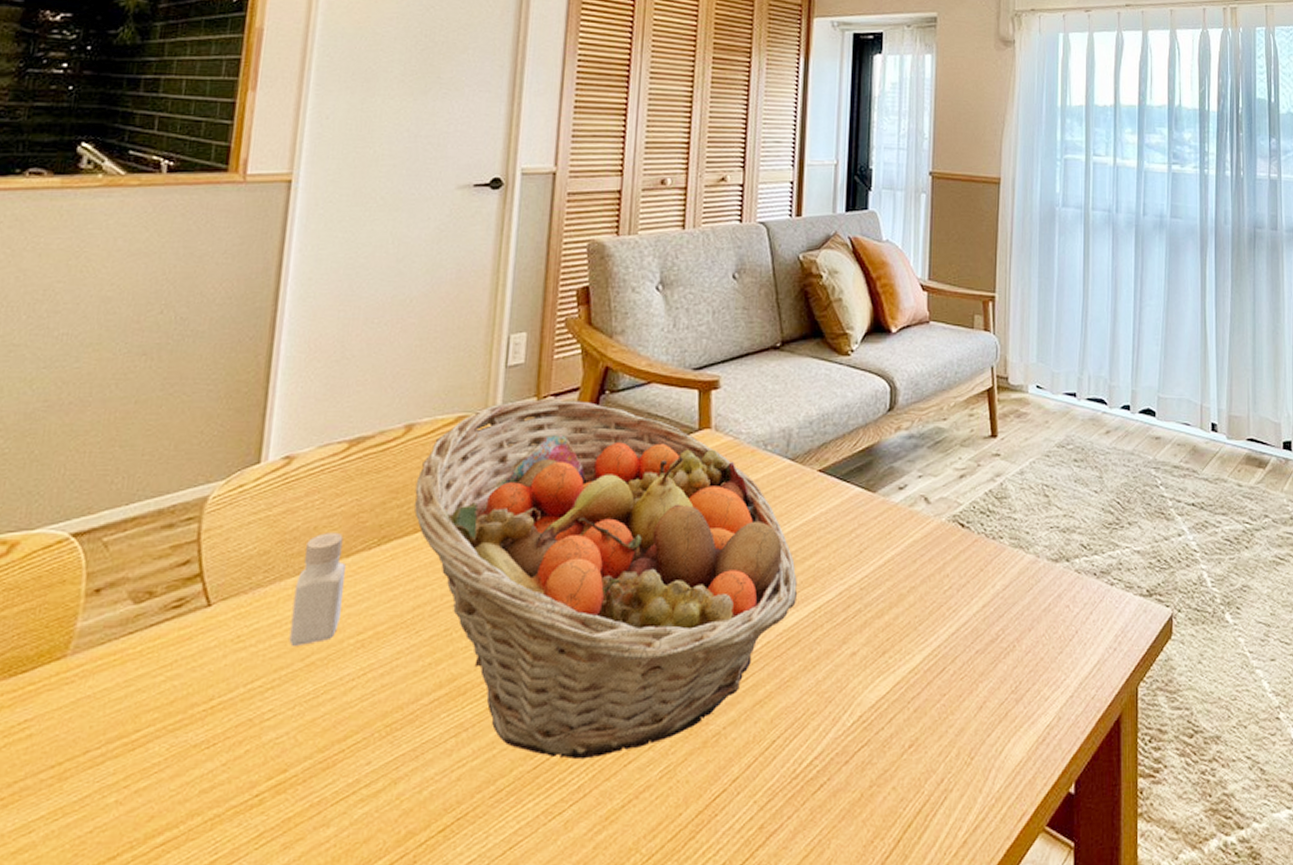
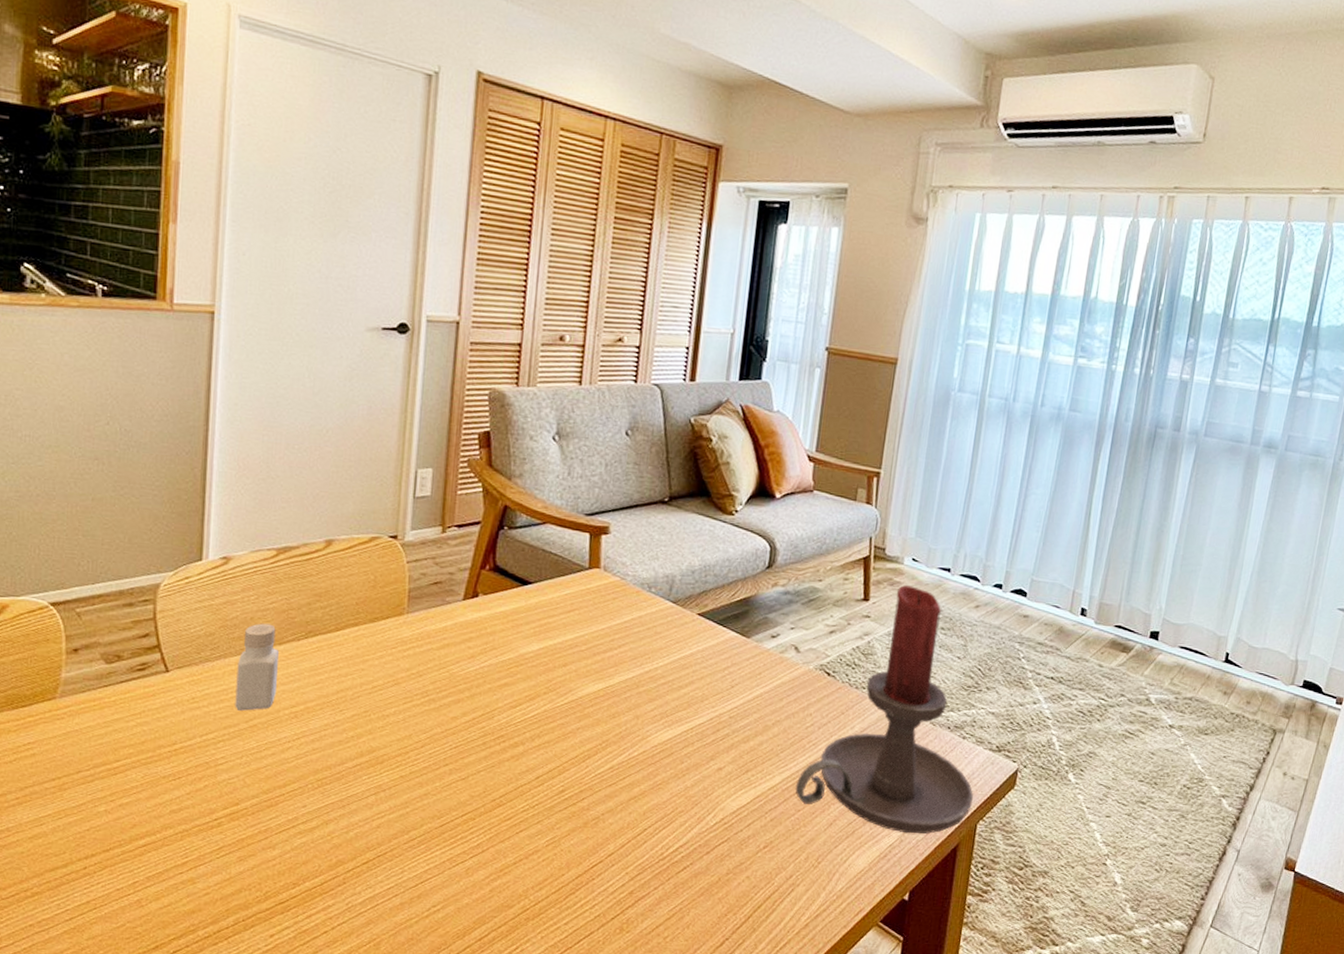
fruit basket: present [414,399,798,760] -> none [336,528,673,824]
candle holder: none [938,416,1129,709] -> present [795,585,973,835]

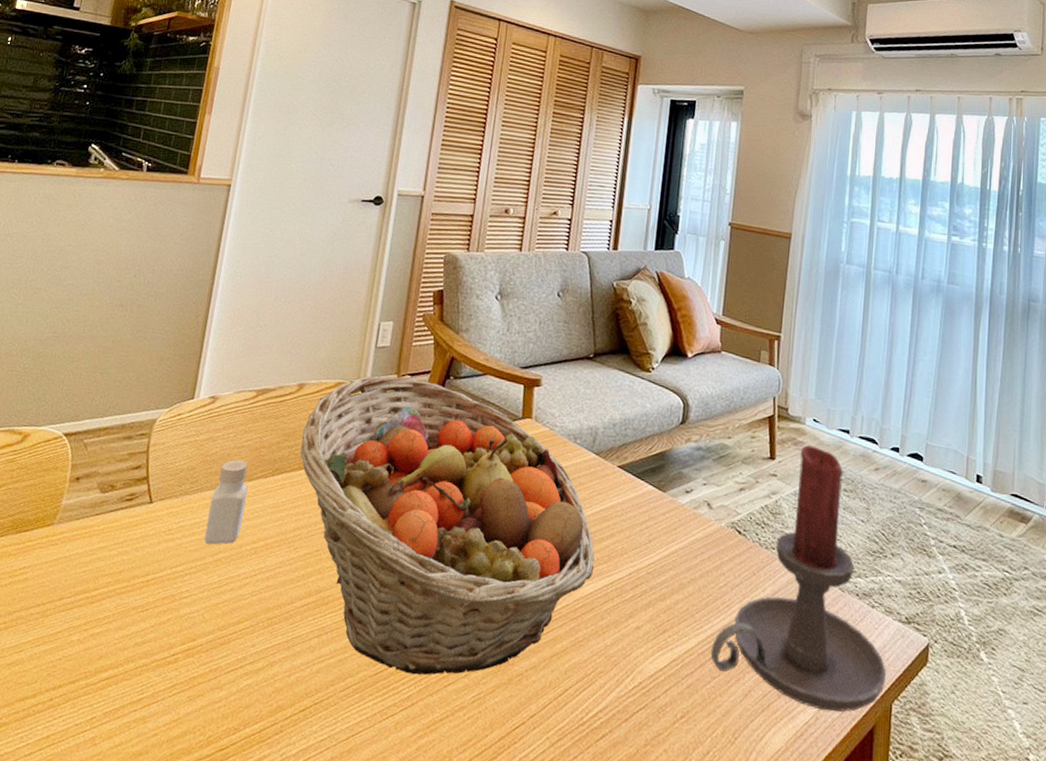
fruit basket: none [336,528,673,824] -> present [300,375,595,675]

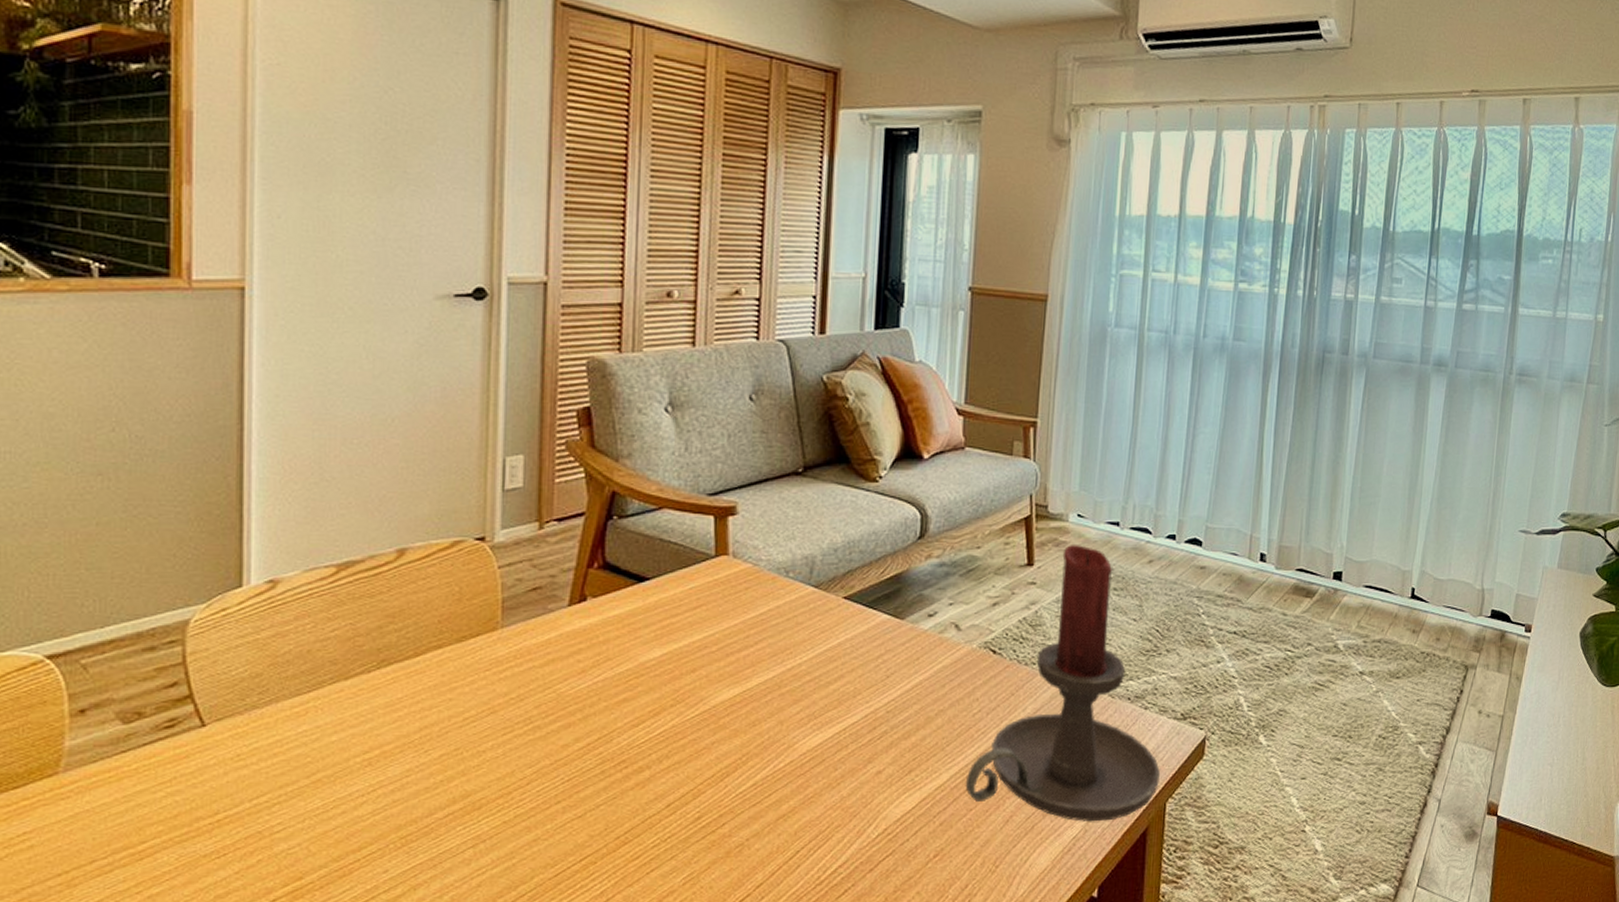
pepper shaker: present [204,459,248,545] -> none [292,656,345,764]
fruit basket: present [300,375,595,675] -> none [413,524,822,868]

